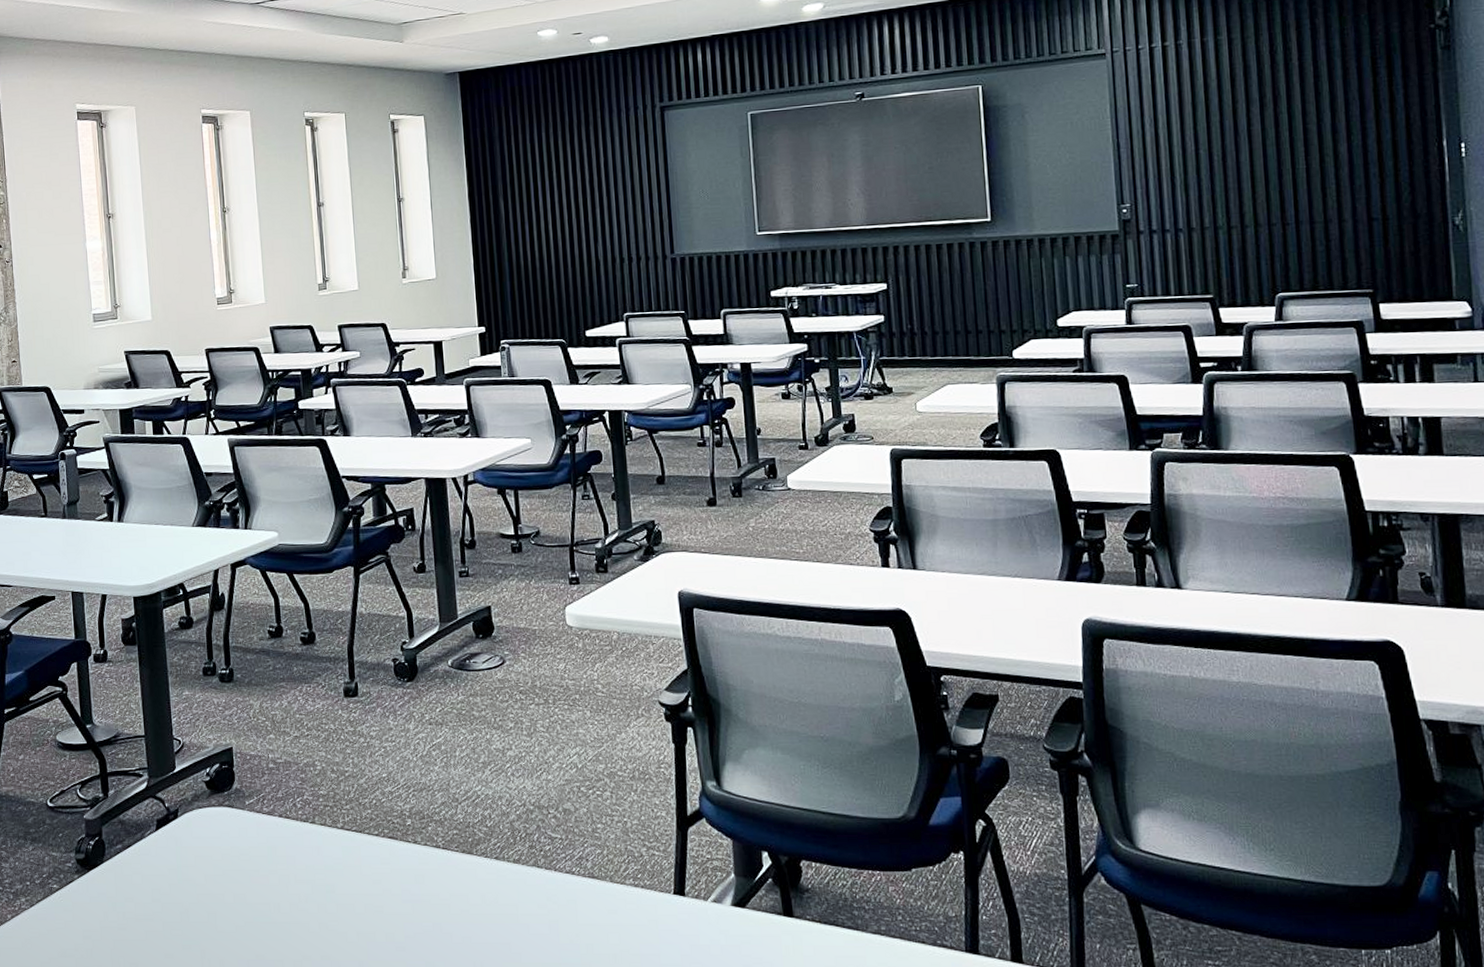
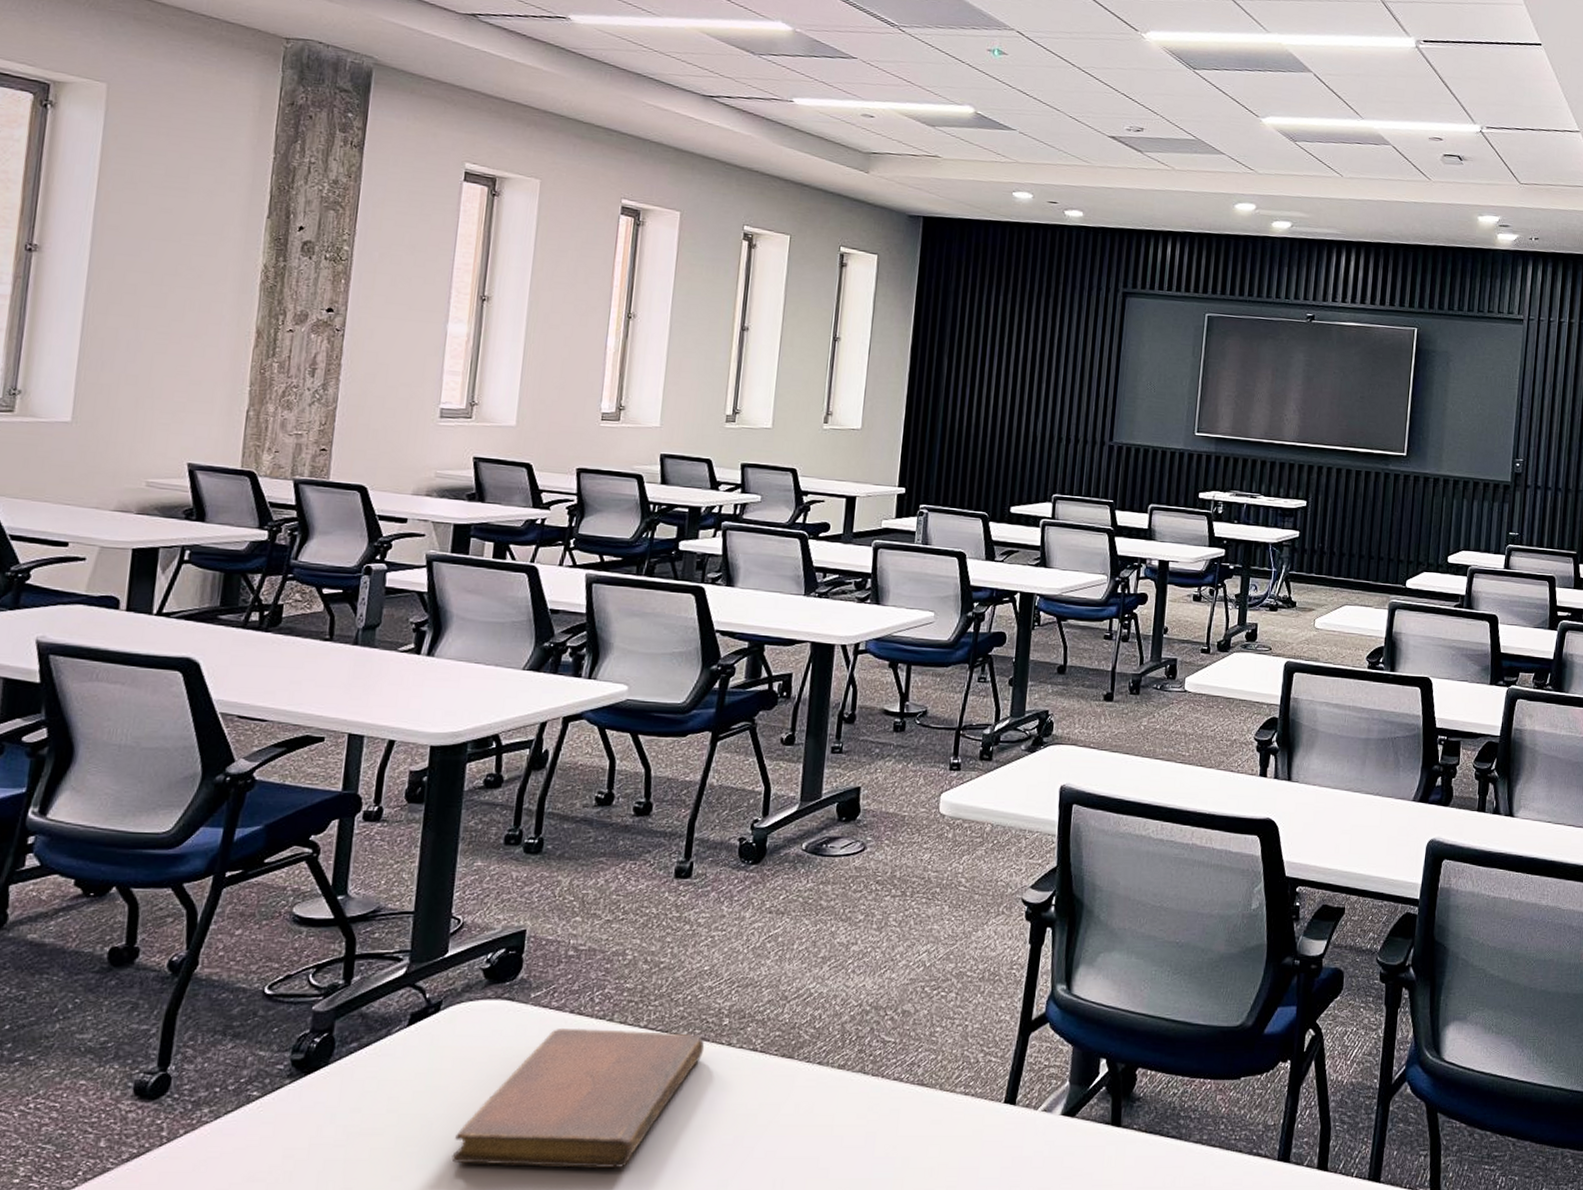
notebook: none [208,829,395,951] -> present [451,1028,705,1169]

